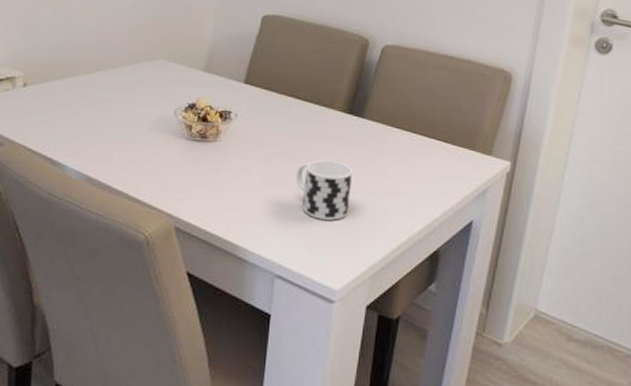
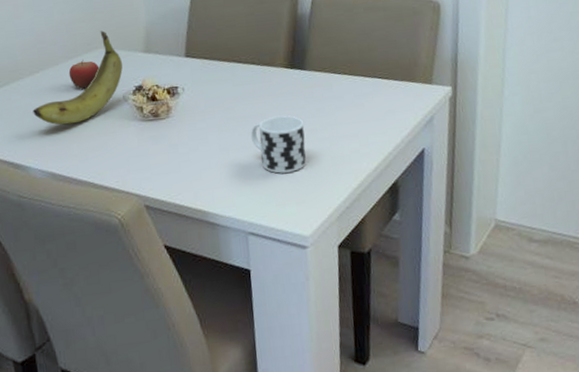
banana: none [81,42,181,130] -> present [33,31,123,125]
fruit: none [124,67,157,97] -> present [68,59,100,89]

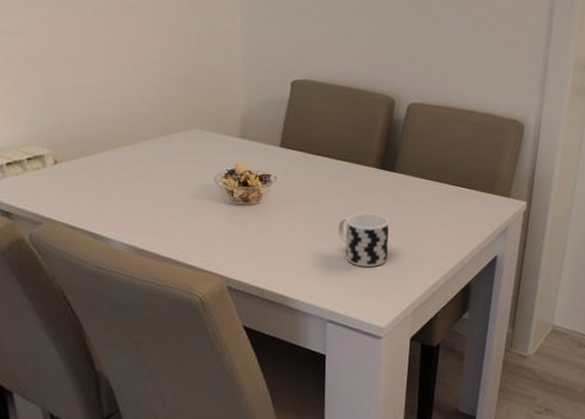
banana: present [33,31,123,125] -> none [119,111,217,200]
fruit: present [68,59,100,89] -> none [160,137,193,167]

